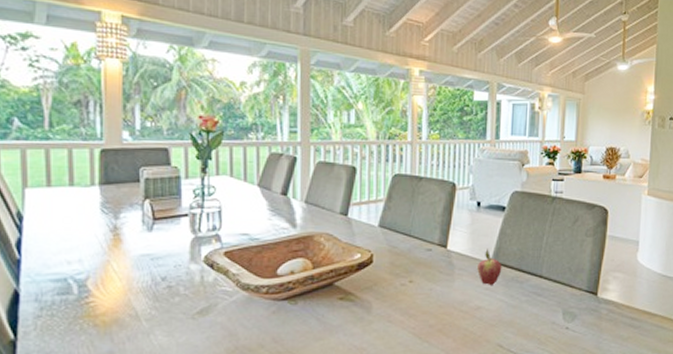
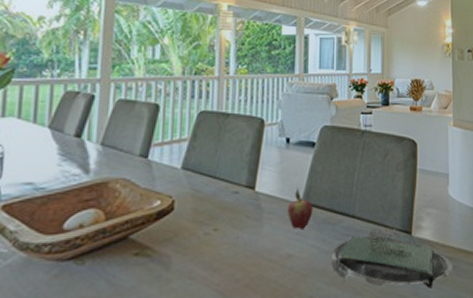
plate: none [518,287,637,344] -> present [331,228,454,289]

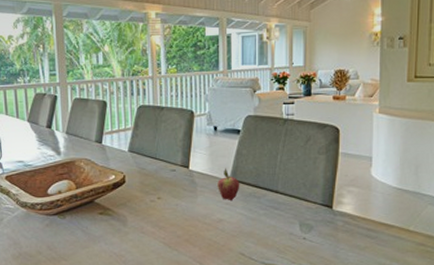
plate: present [331,228,454,289] -> none [257,202,374,253]

